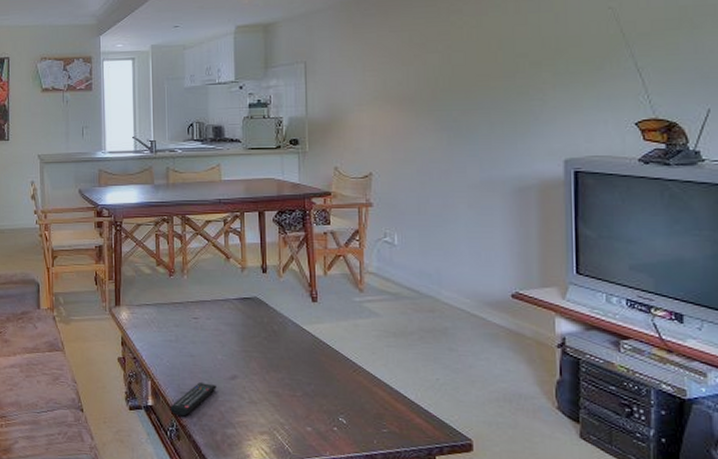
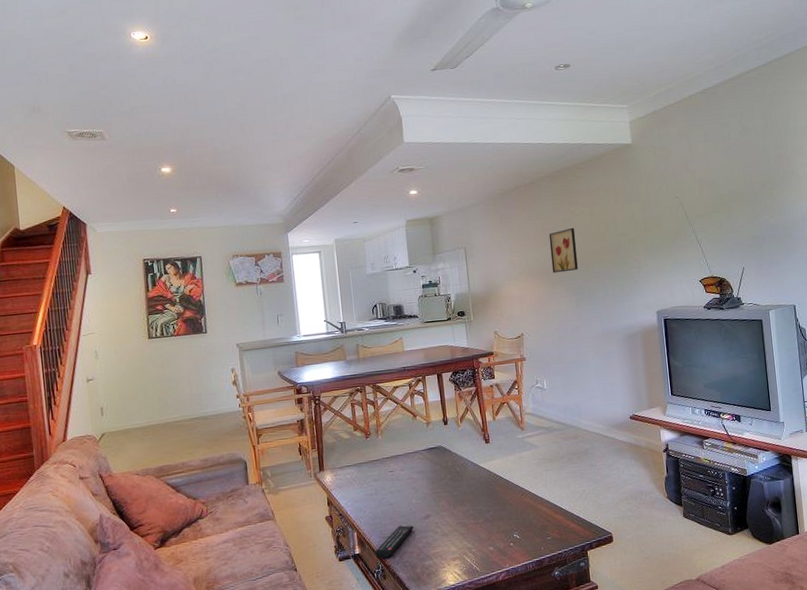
wall art: none [417,43,455,100] -> present [548,227,578,273]

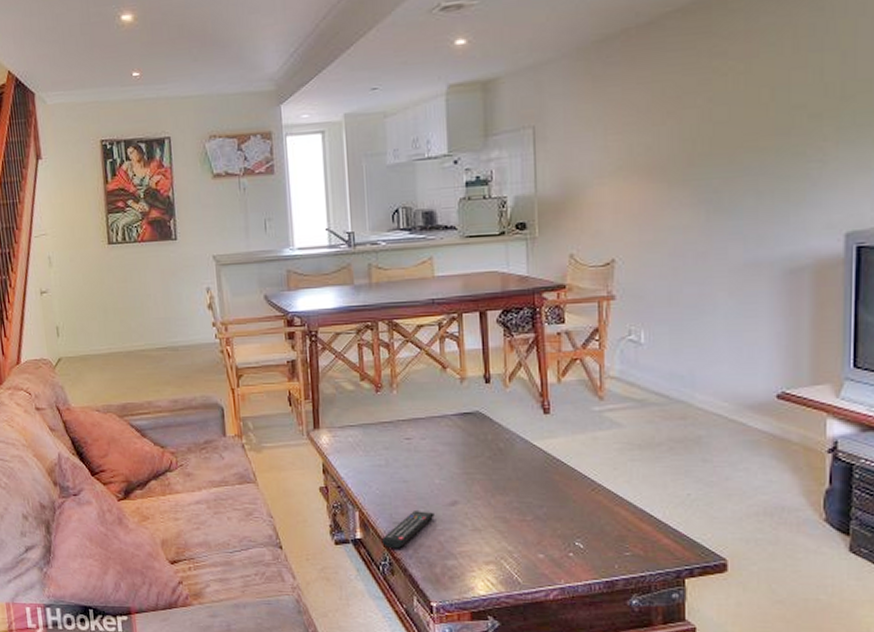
wall art: present [548,227,578,273] -> none [670,94,716,168]

